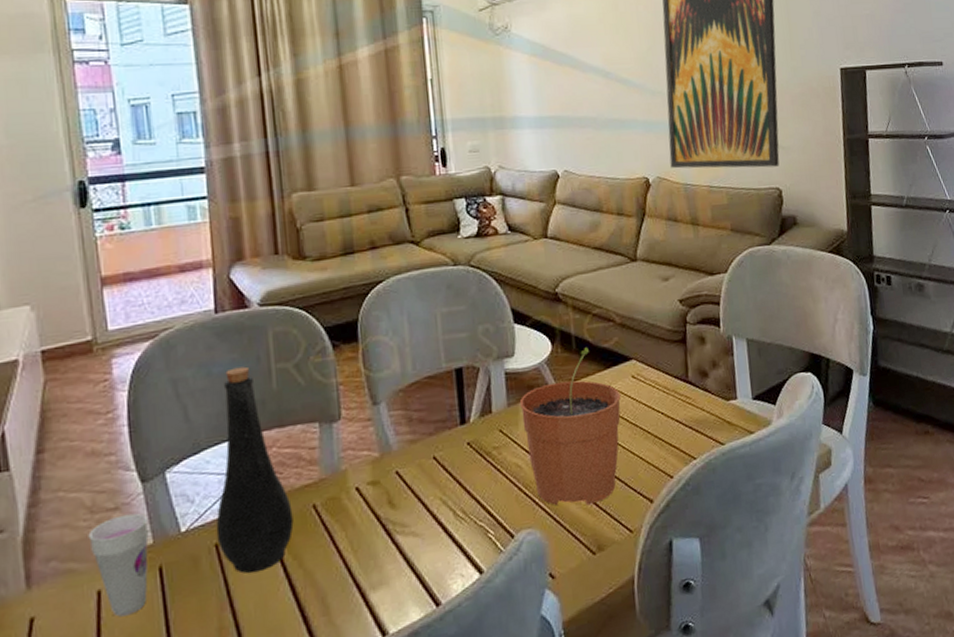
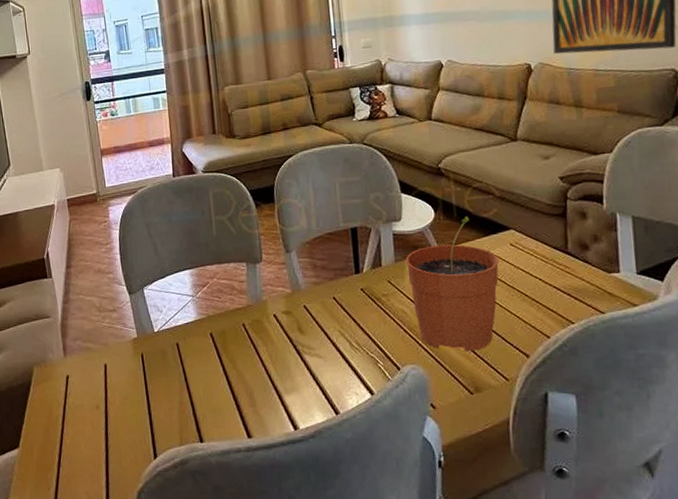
cup: present [88,513,149,617] -> none [98,315,135,384]
bottle: present [216,366,294,574] -> none [176,217,229,368]

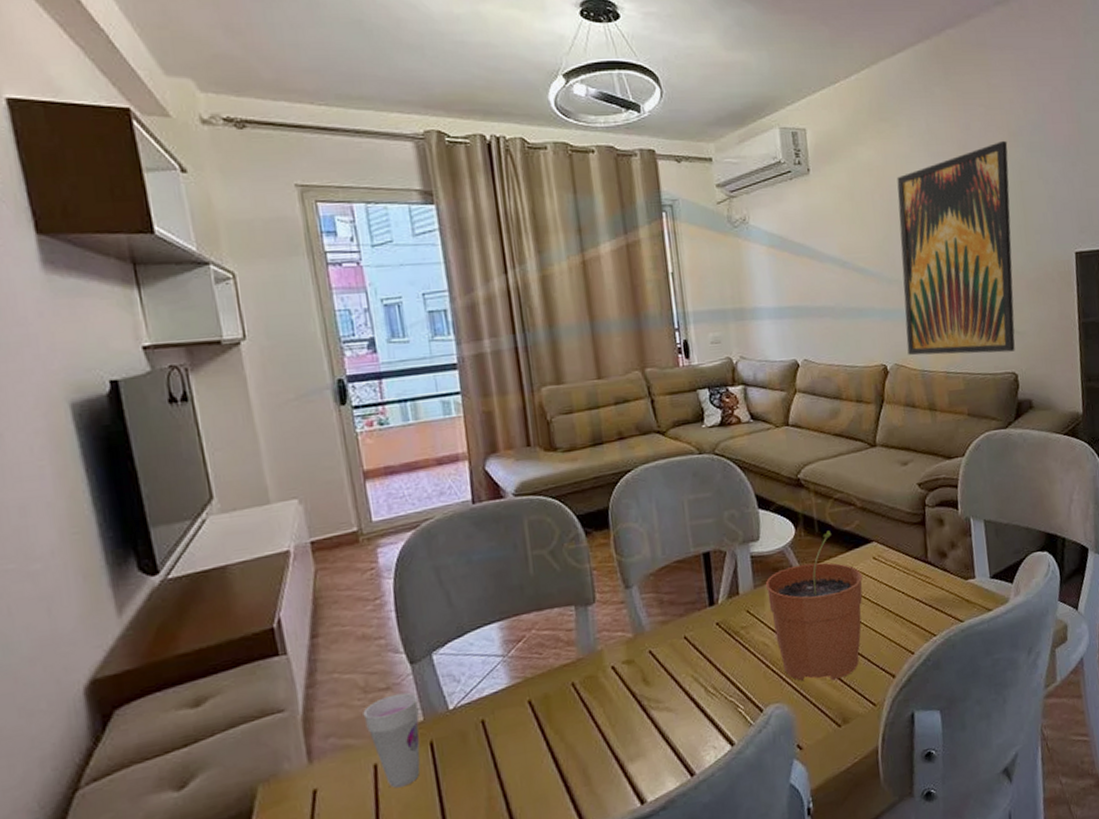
cup: none [98,315,135,384] -> present [363,692,421,789]

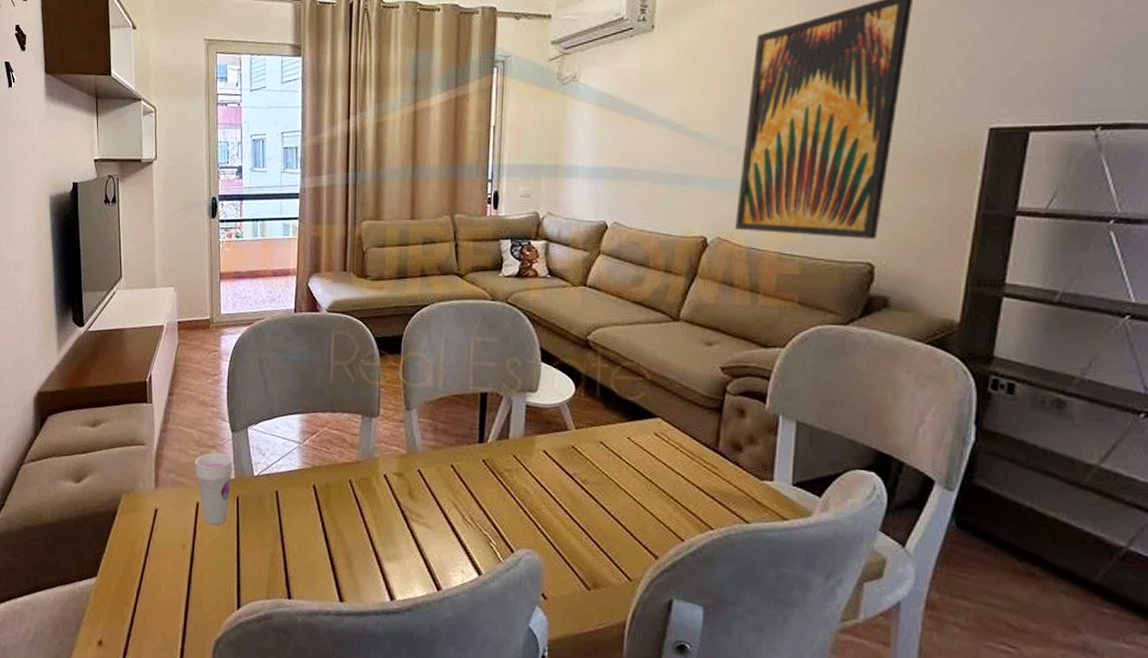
plant pot: present [765,530,863,682] -> none [536,396,640,544]

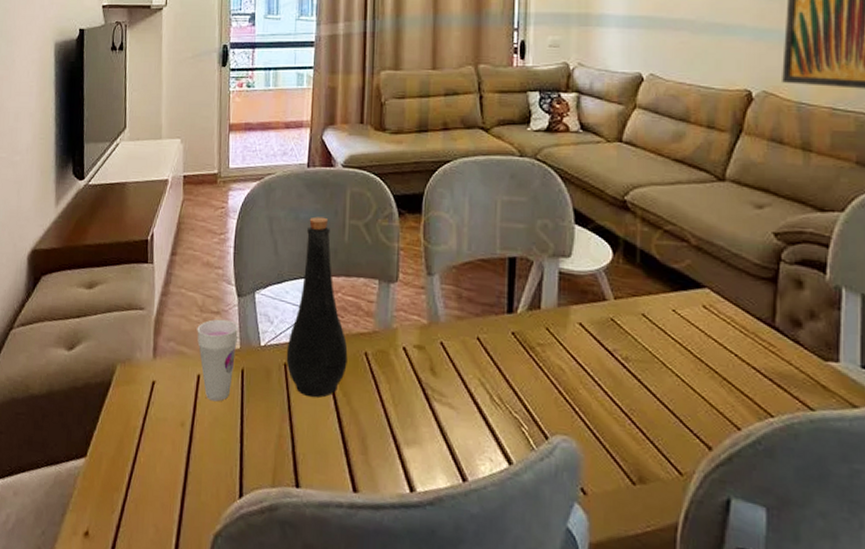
bottle: none [277,358,334,521] -> present [286,216,348,398]

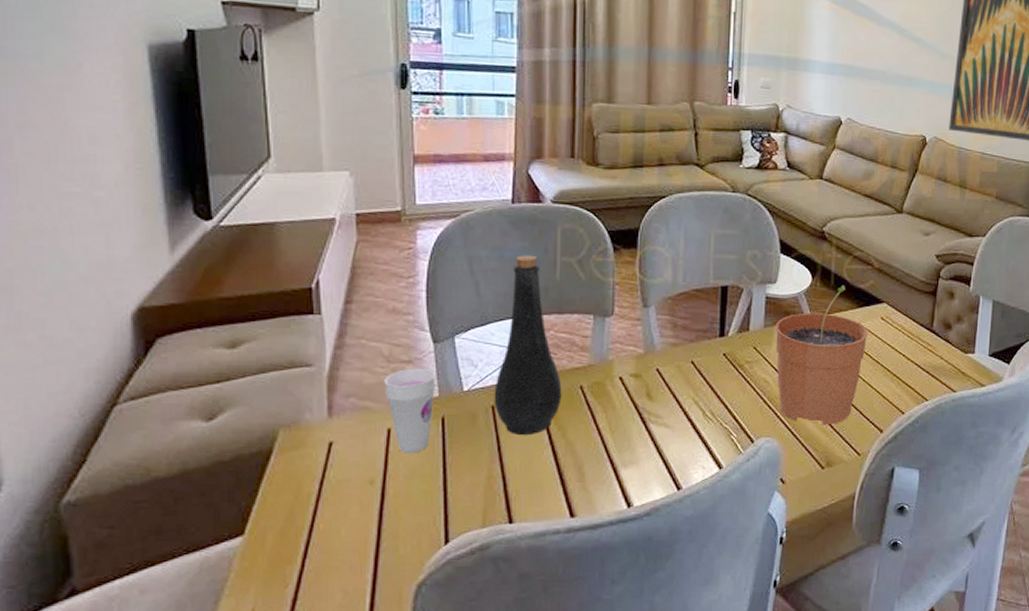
plant pot: none [570,263,687,432] -> present [775,285,869,426]

